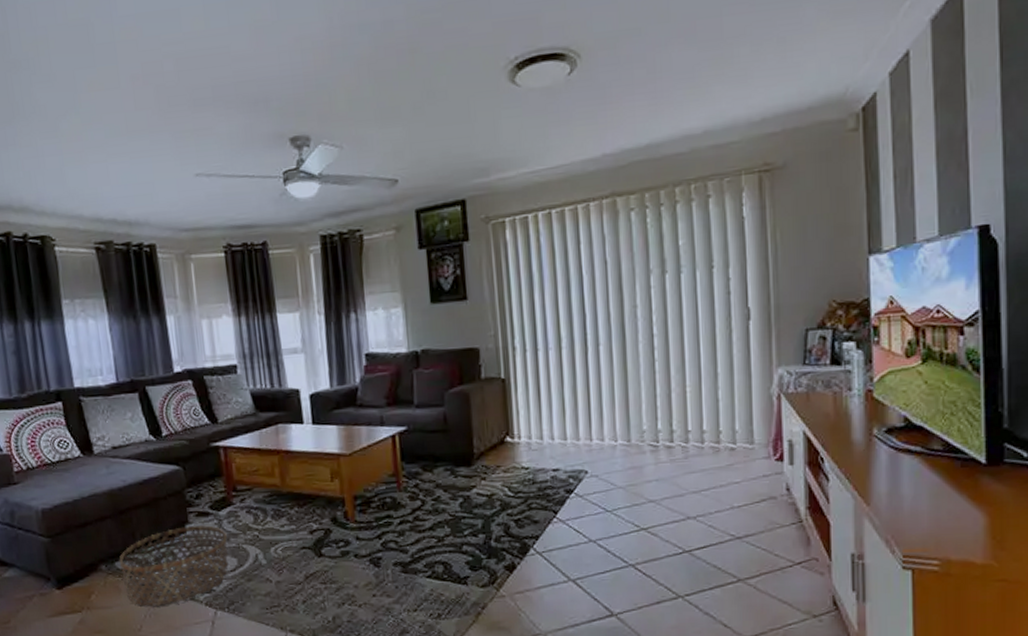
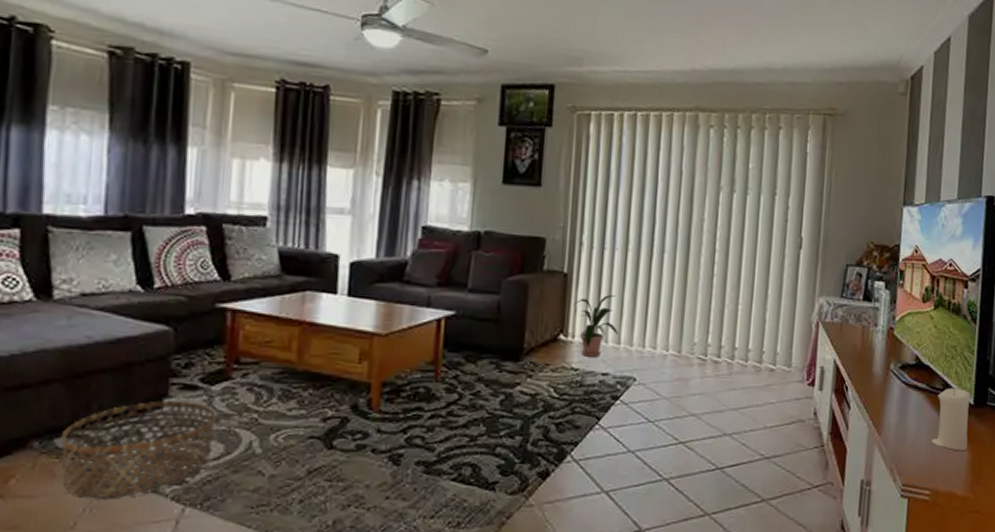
house plant: none [514,394,563,455] -> present [573,295,618,357]
candle: none [933,447,983,516] -> present [930,387,970,452]

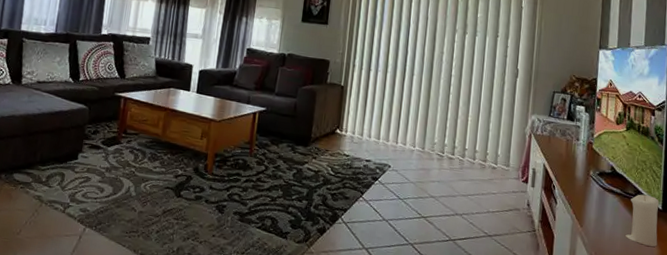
basket: present [60,400,216,498] -> none [15,154,110,216]
house plant: present [573,295,618,357] -> none [347,103,378,148]

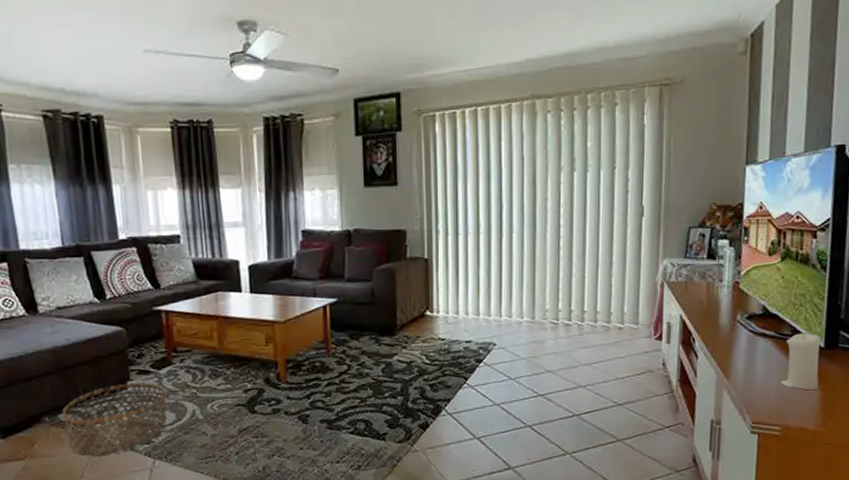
basket: none [15,154,110,216] -> present [62,383,167,455]

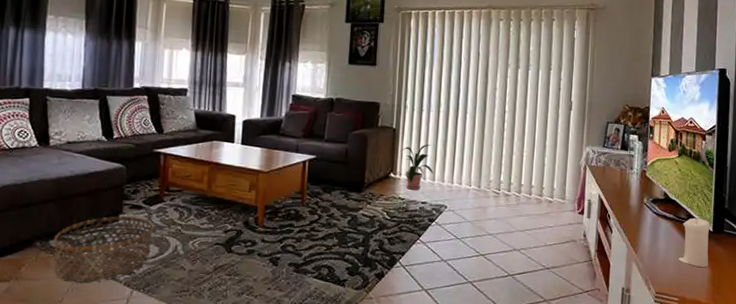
house plant: none [435,274,477,328] -> present [400,144,433,190]

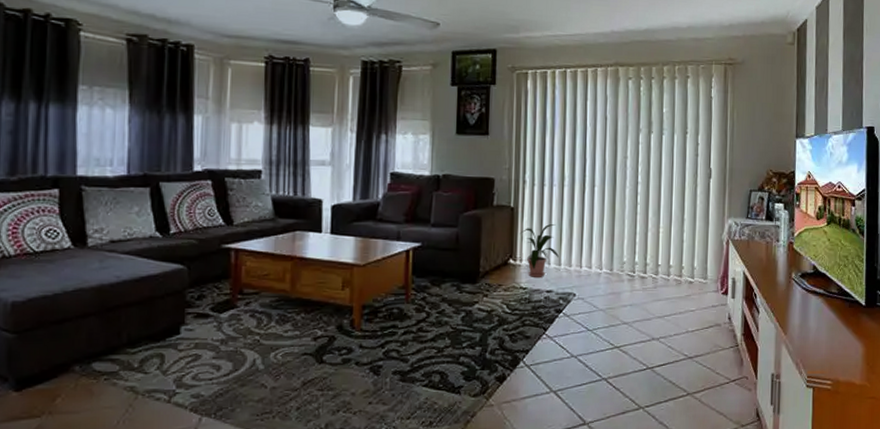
basket: present [53,216,154,282] -> none [97,327,225,411]
candle: present [677,218,710,268] -> none [829,292,862,346]

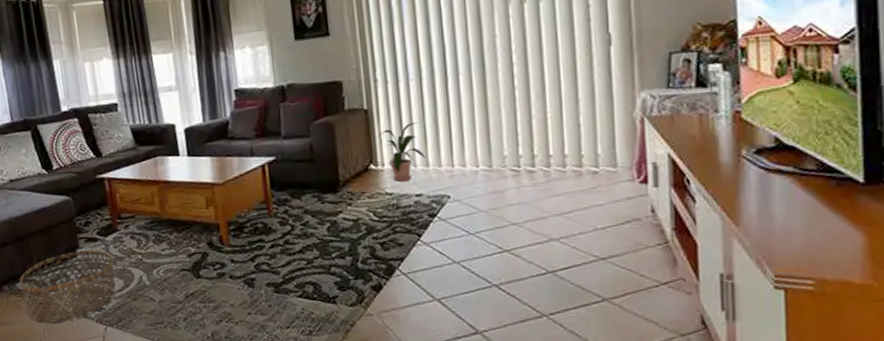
basket: none [97,327,225,411] -> present [19,250,116,323]

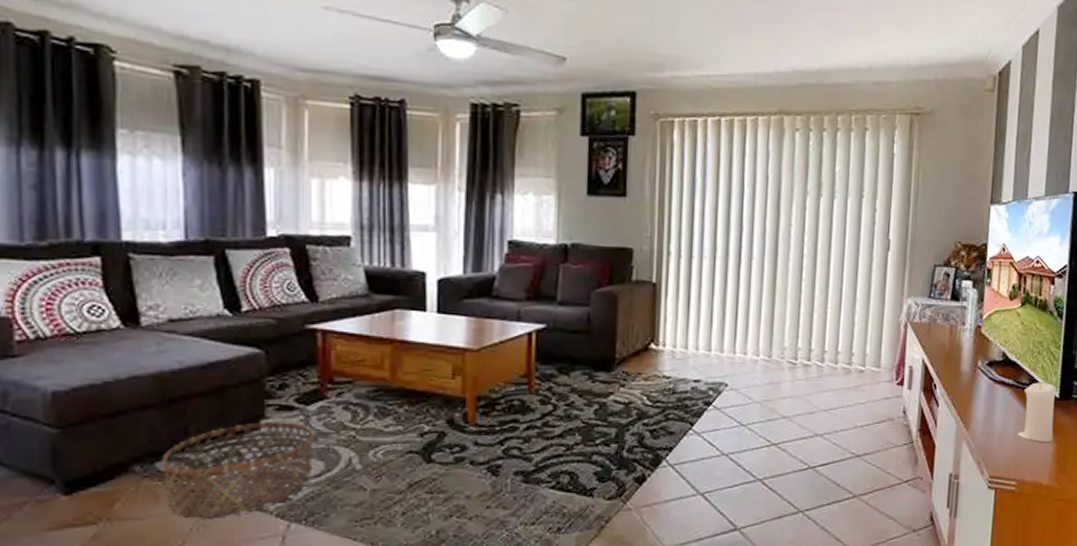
house plant: present [377,122,425,182] -> none [662,303,708,365]
candle: none [807,166,862,236] -> present [1016,382,1056,443]

